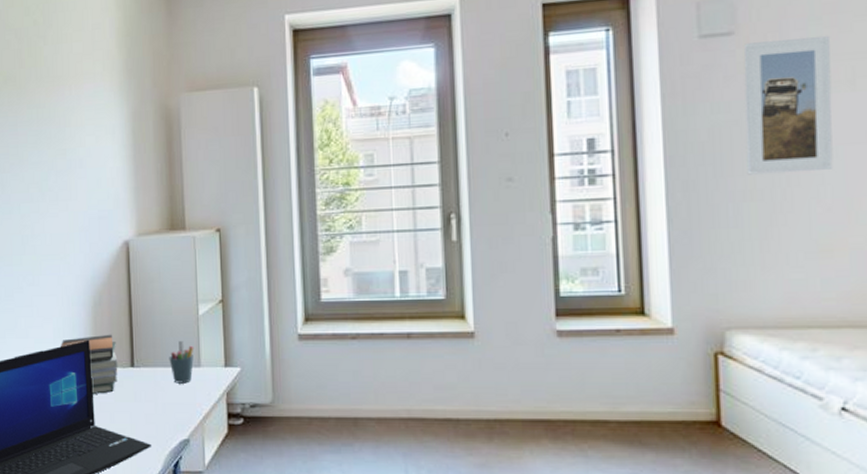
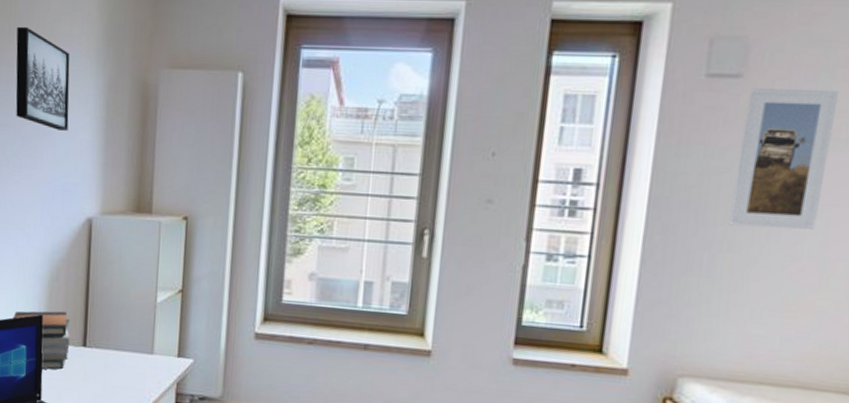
wall art: none [43,70,99,162] -> present [15,26,70,131]
pen holder: present [169,341,194,384] -> none [122,326,149,369]

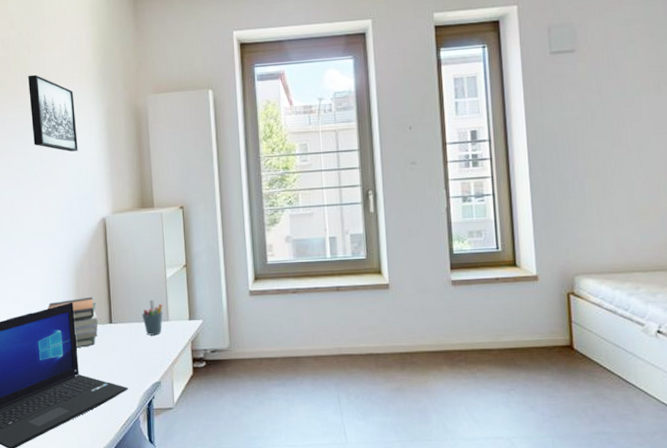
pen holder: none [122,326,149,369] -> present [142,300,163,336]
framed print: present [728,88,840,230] -> none [582,53,647,158]

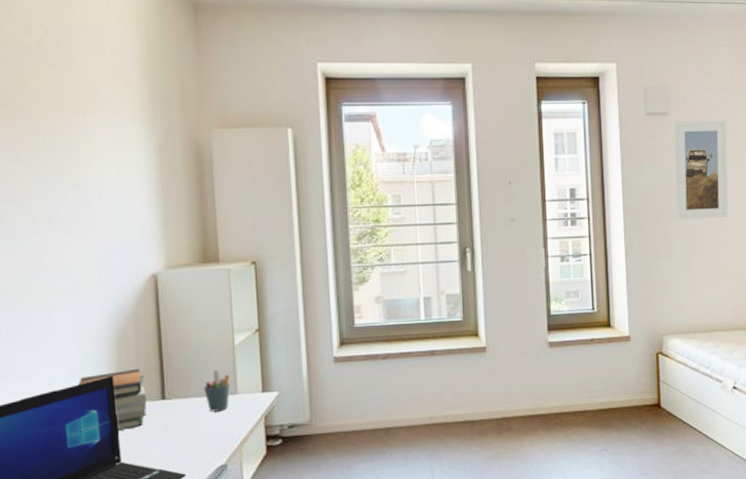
wall art: present [28,74,78,152] -> none [51,94,120,193]
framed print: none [582,53,647,158] -> present [674,120,728,220]

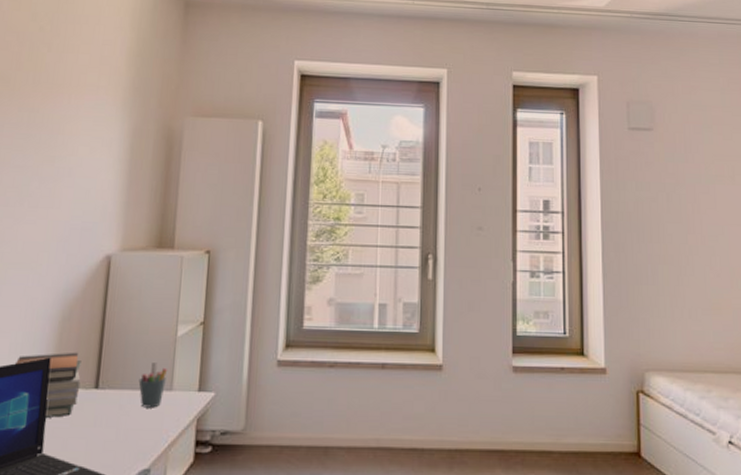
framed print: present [674,120,728,220] -> none [659,139,721,245]

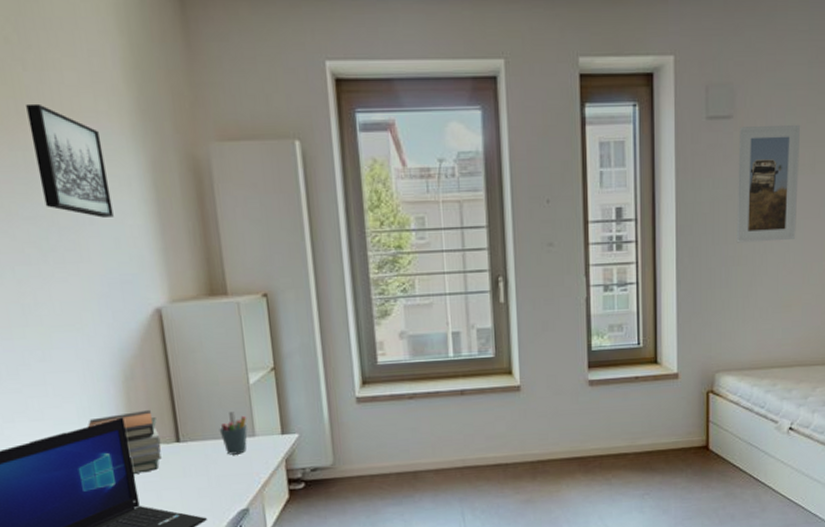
wall art: none [35,76,96,172] -> present [26,103,114,218]
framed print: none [659,139,721,245] -> present [736,124,801,243]

